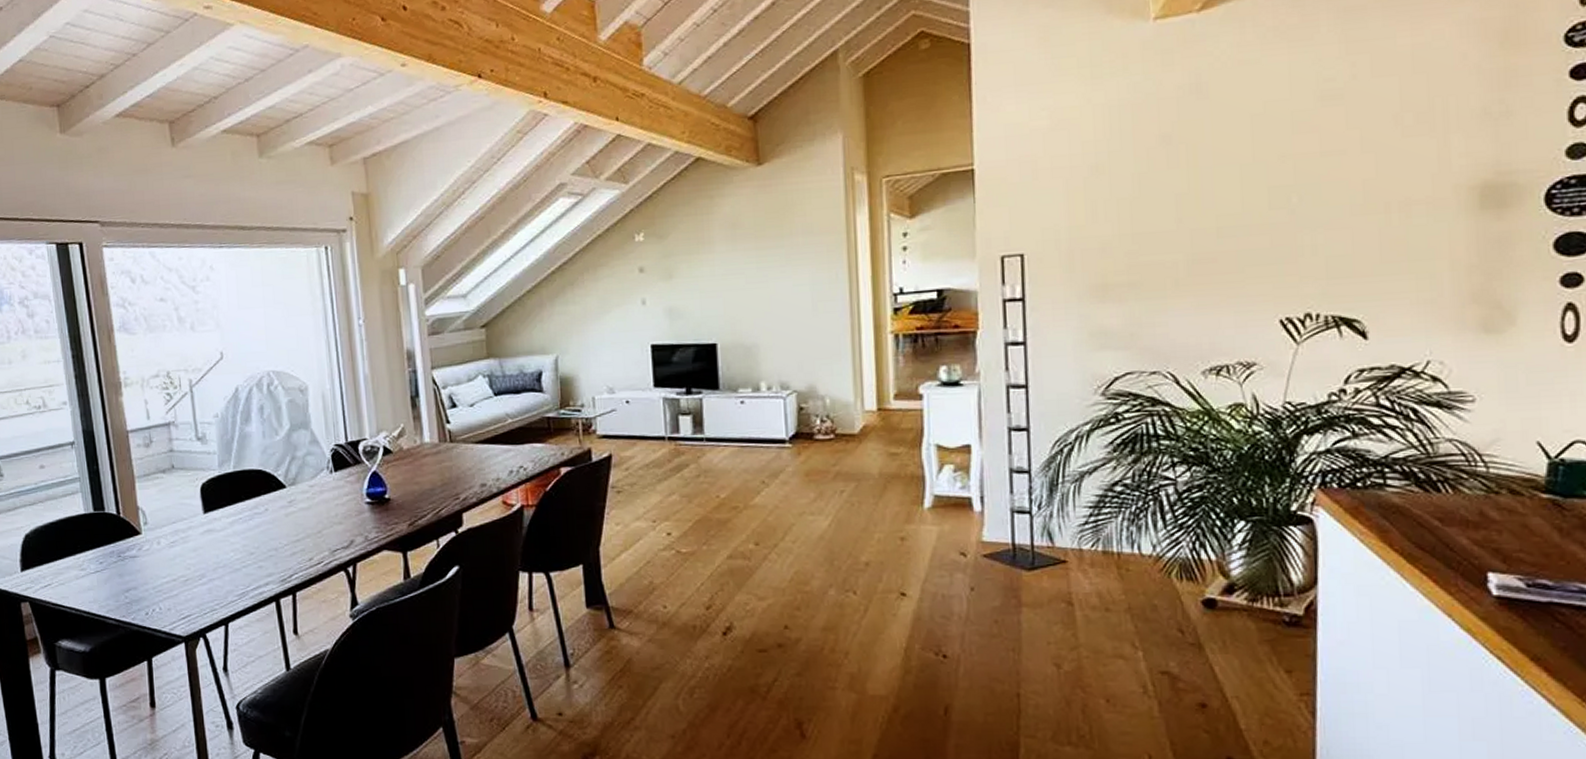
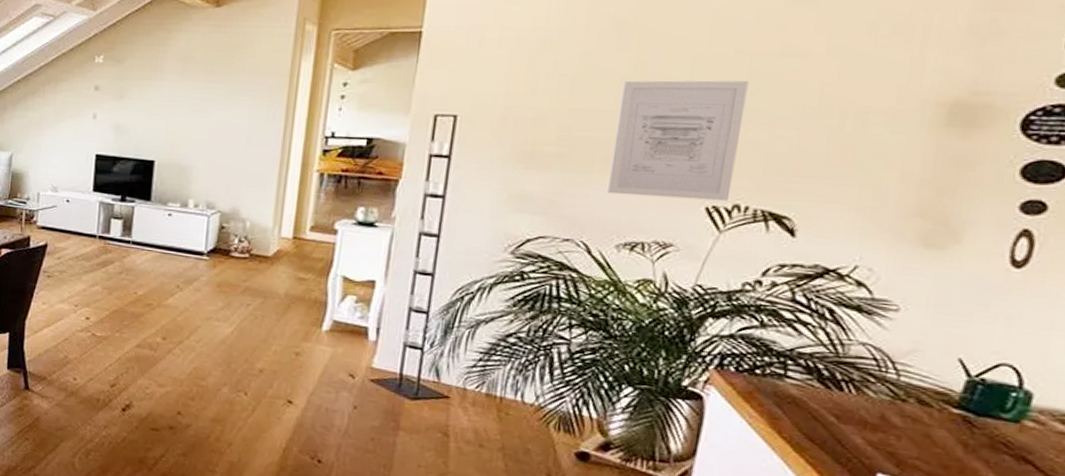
wall art: none [1179,185,1300,318] -> present [606,80,749,201]

